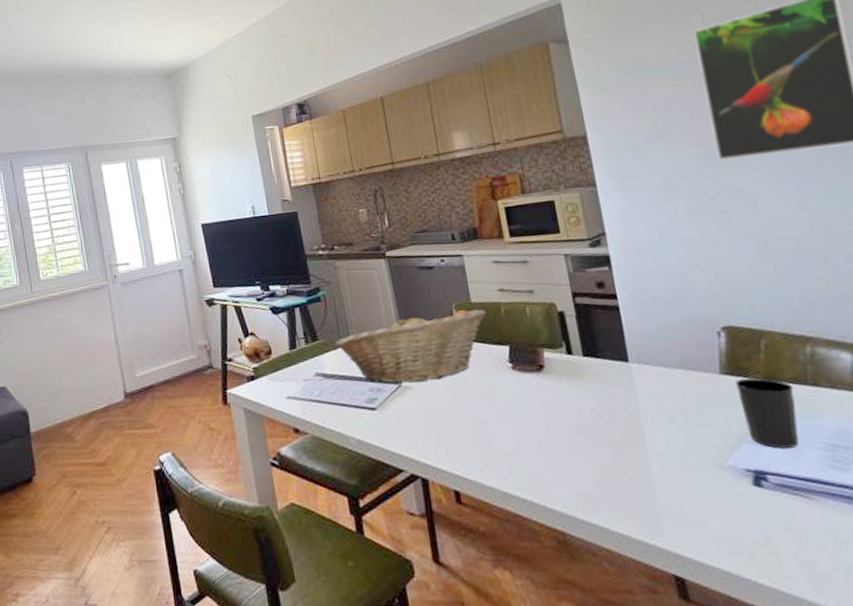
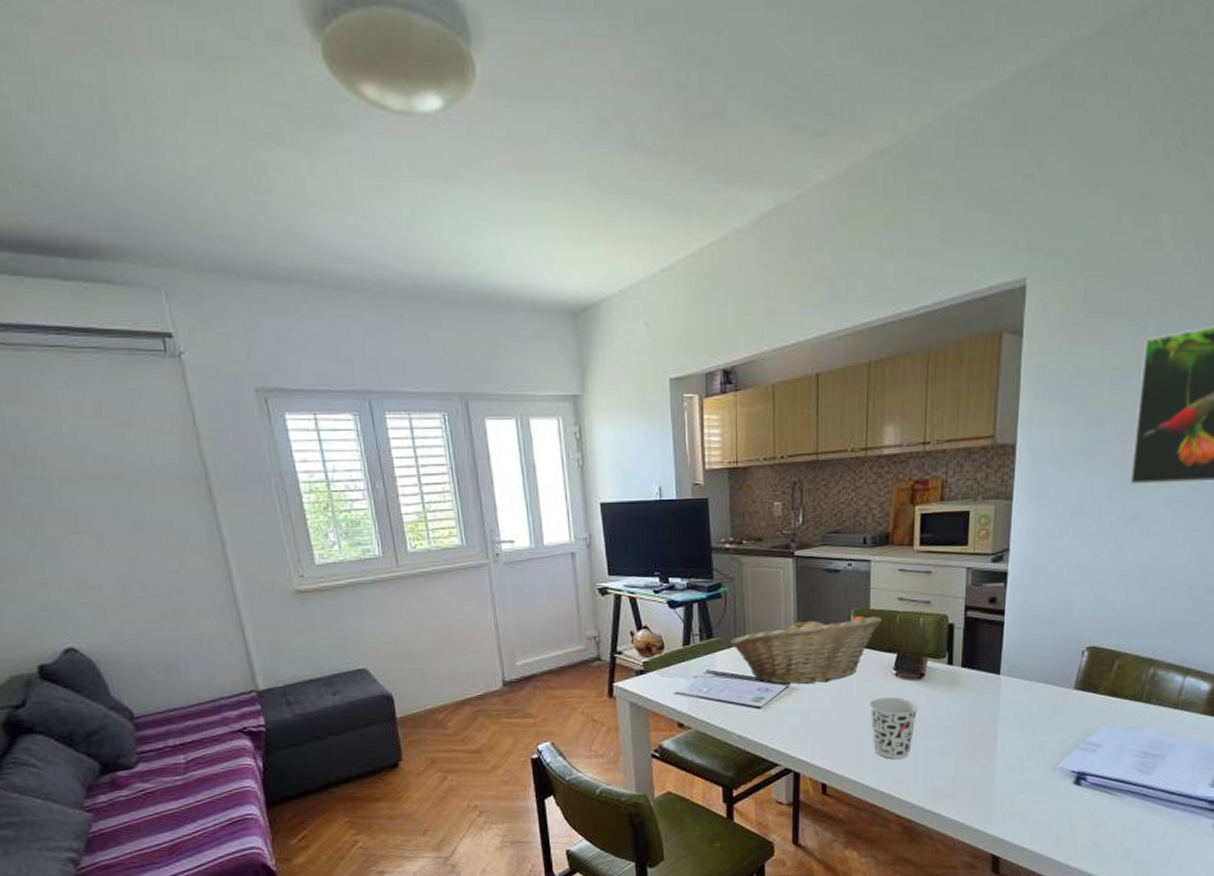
cup: none [489,392,547,461] -> present [869,696,918,759]
cup: present [736,377,799,449] -> none [1083,693,1129,755]

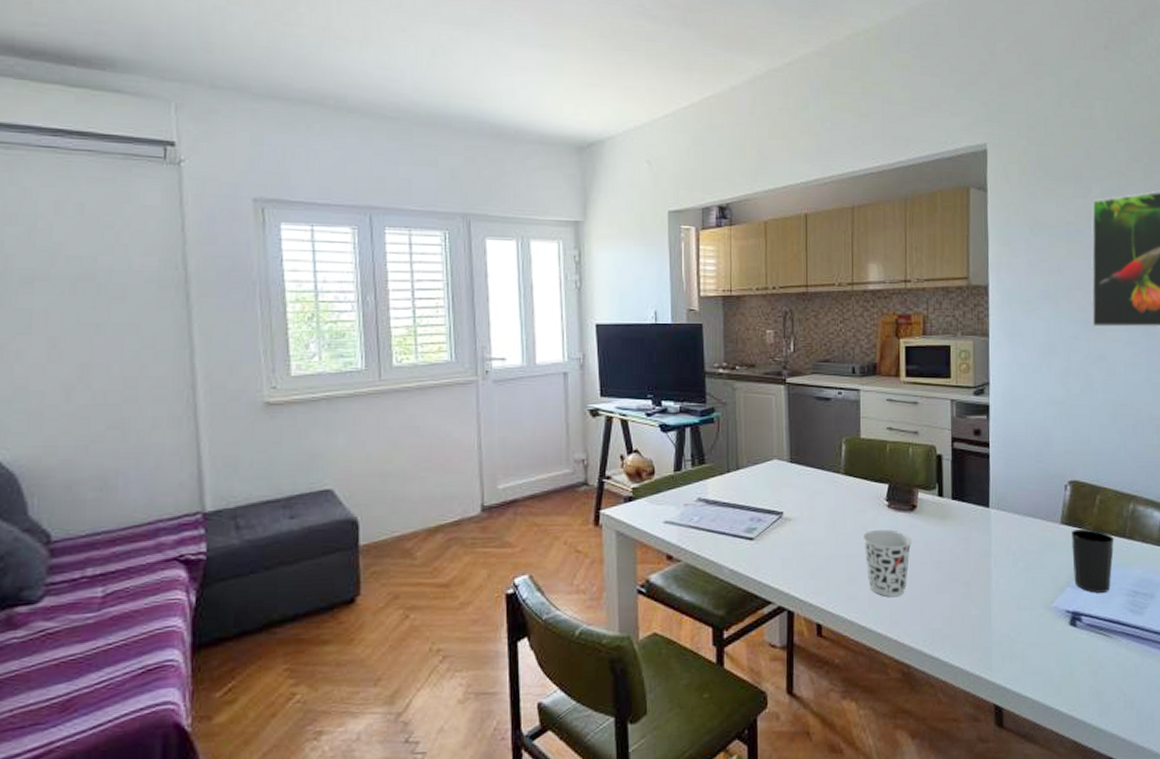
fruit basket: present [730,616,882,684] -> none [722,444,873,514]
cup: none [1083,693,1129,755] -> present [1071,528,1114,593]

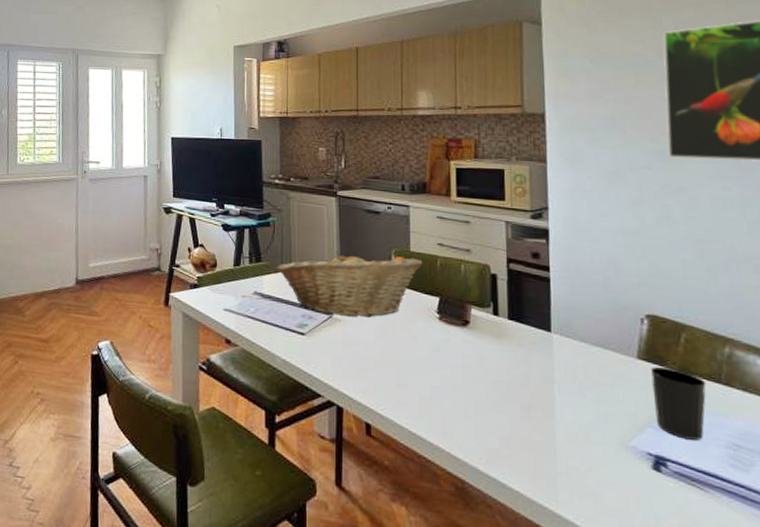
fruit basket: none [722,444,873,514] -> present [277,250,423,318]
cup: present [862,529,912,597] -> none [412,339,465,408]

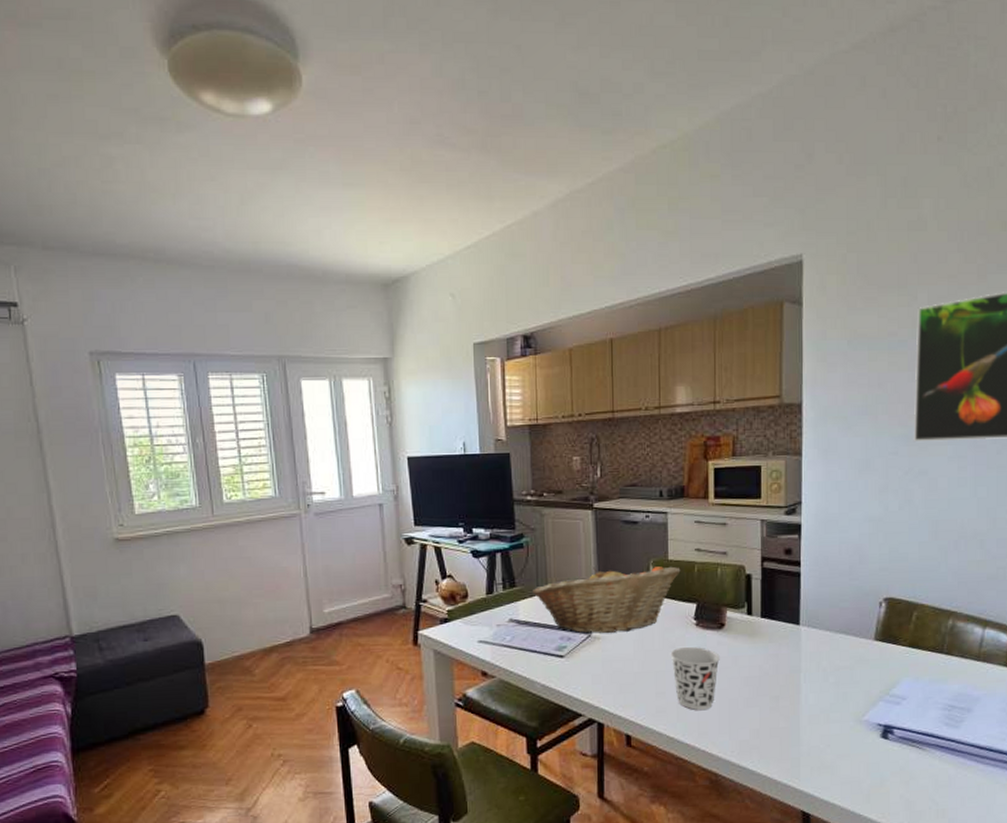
cup: none [412,339,465,408] -> present [670,646,720,710]
cup: present [651,366,706,440] -> none [885,644,931,707]

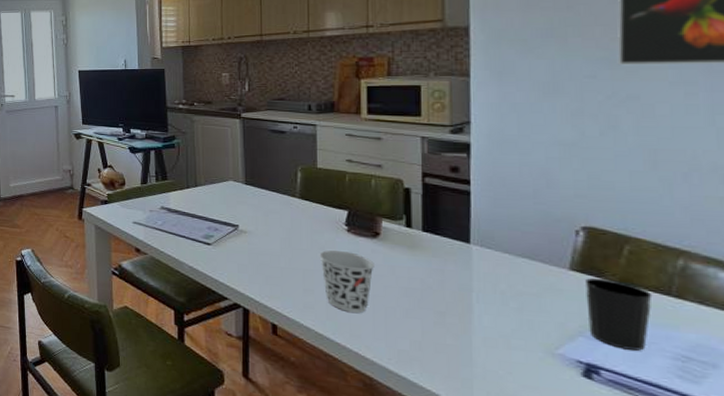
fruit basket: present [533,566,681,633] -> none [183,168,330,230]
cup: none [885,644,931,707] -> present [586,277,653,351]

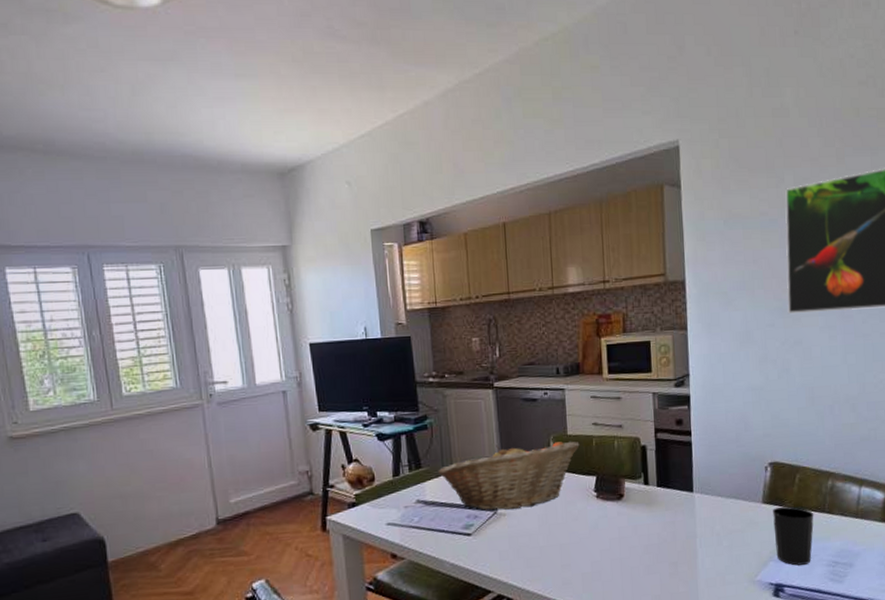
fruit basket: none [183,168,330,230] -> present [438,441,580,510]
cup: present [319,250,374,313] -> none [573,518,621,580]

